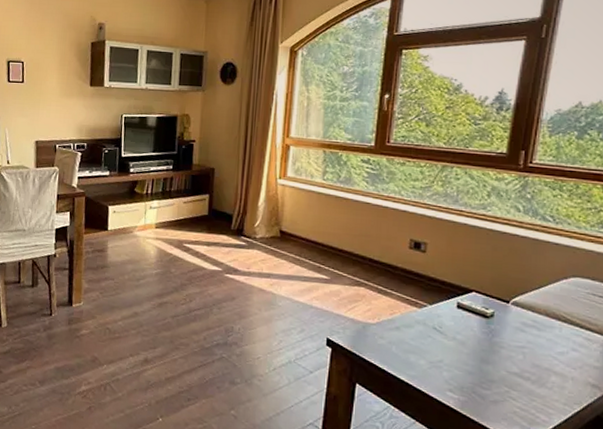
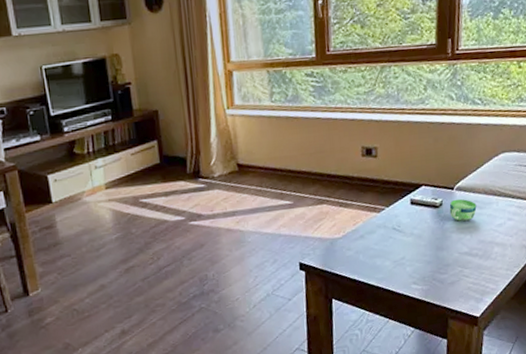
cup: none [501,313,535,341] -> present [449,198,477,222]

